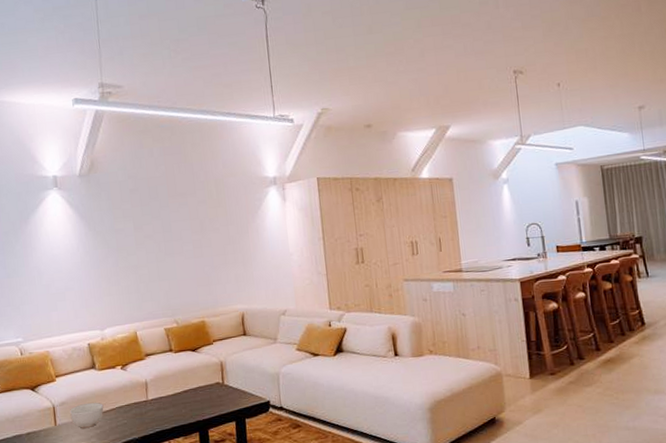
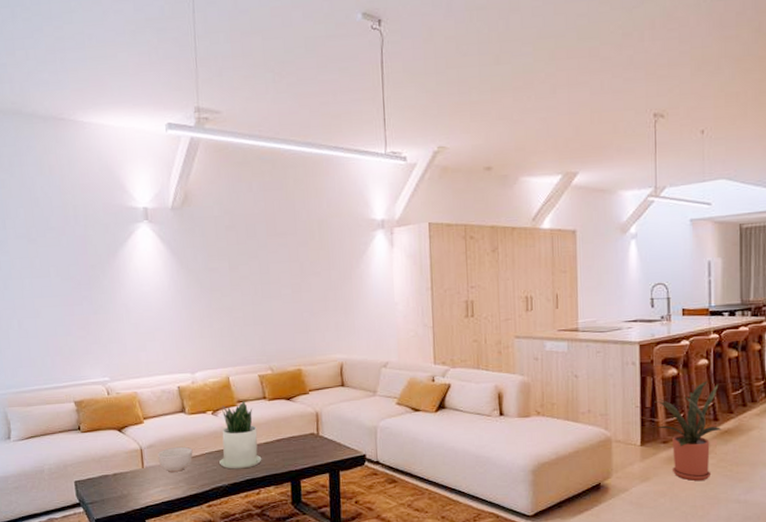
planter: none [129,354,171,423] -> present [219,401,262,470]
house plant: none [539,313,606,410] -> present [654,381,723,481]

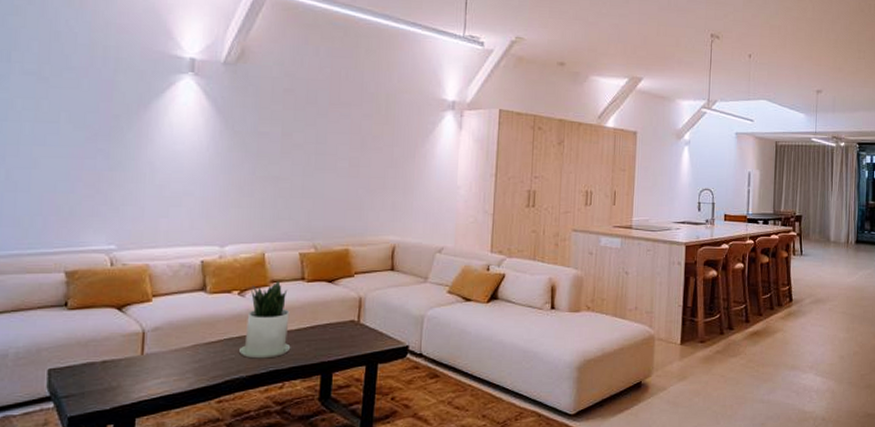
bowl: present [157,446,193,472] -> none [163,330,209,360]
house plant: present [654,381,723,481] -> none [695,284,753,380]

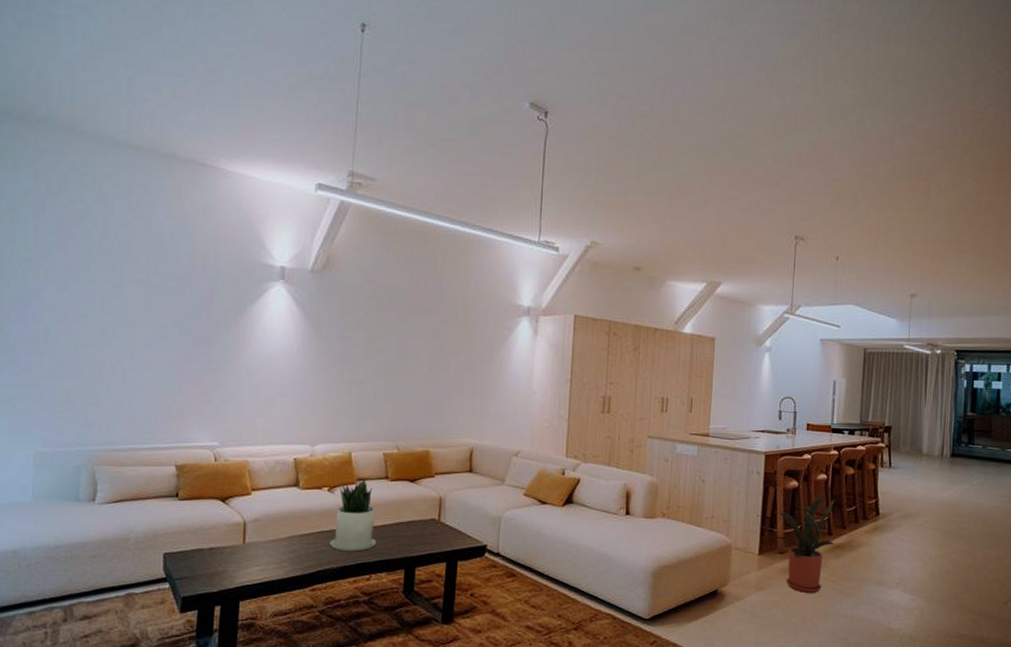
house plant: none [695,284,753,380] -> present [775,496,836,593]

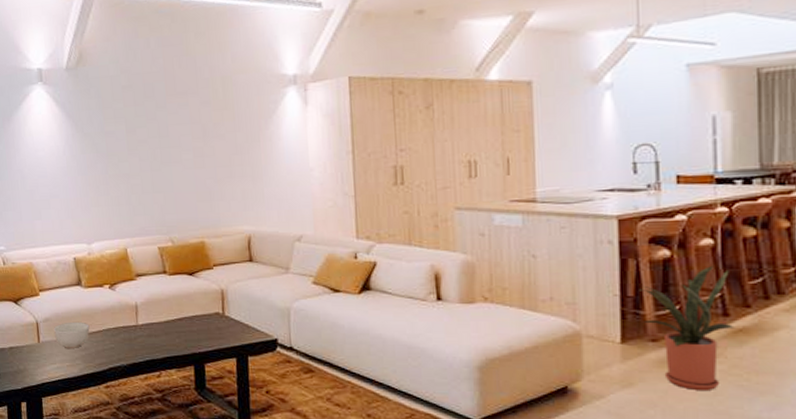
bowl: none [262,523,302,550] -> present [53,321,90,348]
planter: present [330,479,377,552] -> none [117,275,163,349]

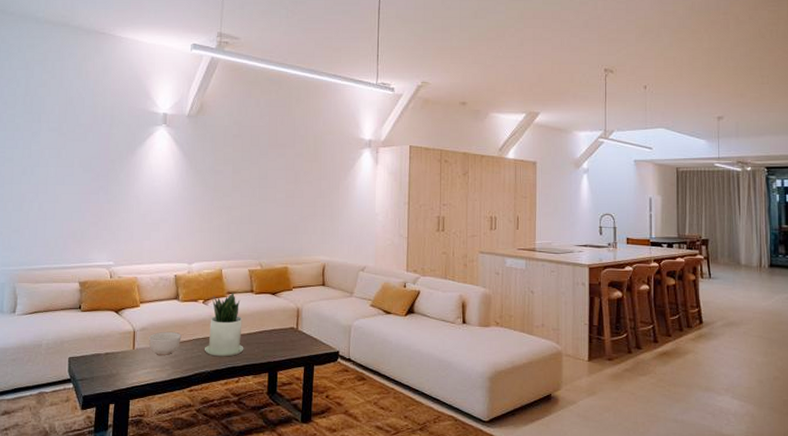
planter: none [117,275,163,349] -> present [205,293,244,357]
house plant: present [639,266,737,390] -> none [601,305,662,398]

